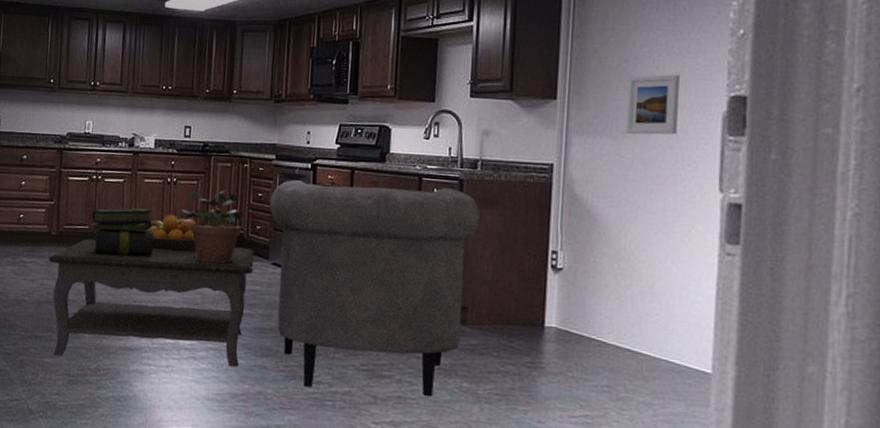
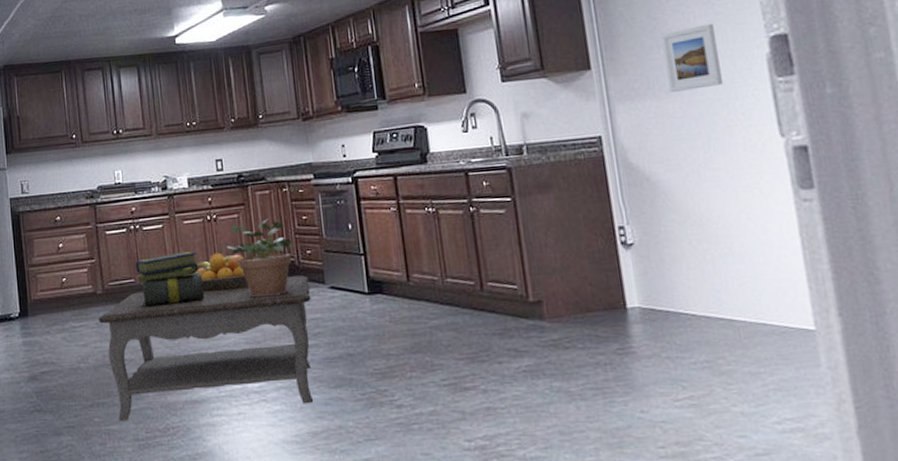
chair: present [270,180,480,396] -> none [315,178,541,413]

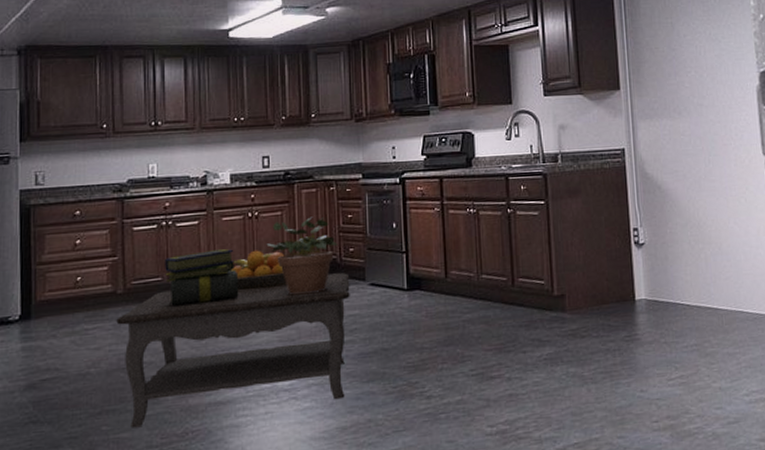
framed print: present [661,23,723,92] -> none [678,57,723,113]

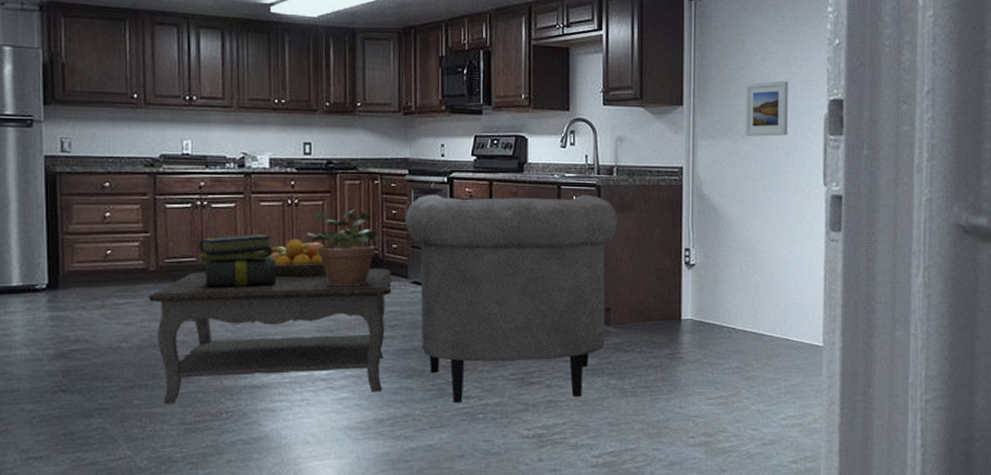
chair: none [361,183,566,404] -> present [406,195,617,403]
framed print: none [678,57,723,113] -> present [745,80,788,137]

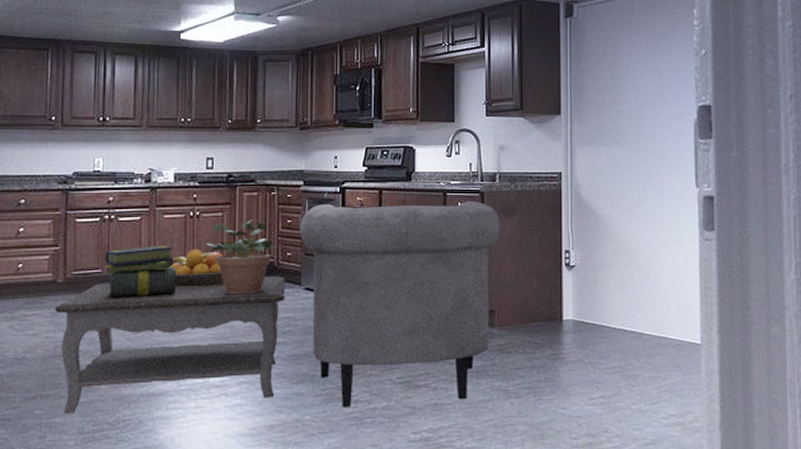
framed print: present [745,80,788,137] -> none [619,89,660,142]

